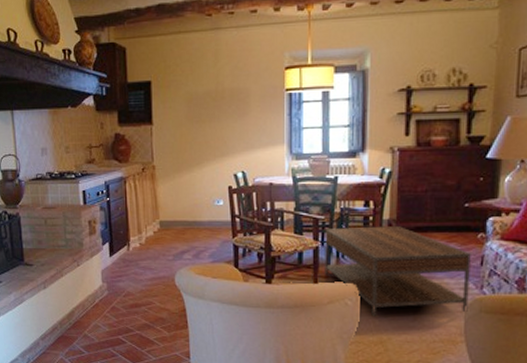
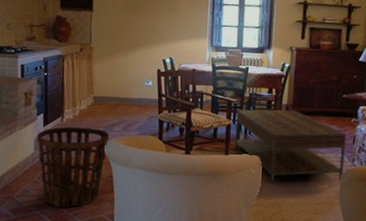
basket: none [104,256,180,344] -> present [37,127,110,207]

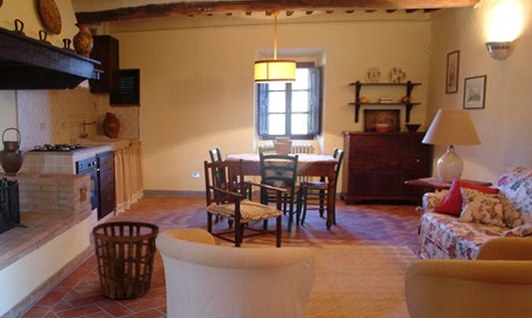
coffee table: present [234,109,346,183] -> none [286,199,410,278]

